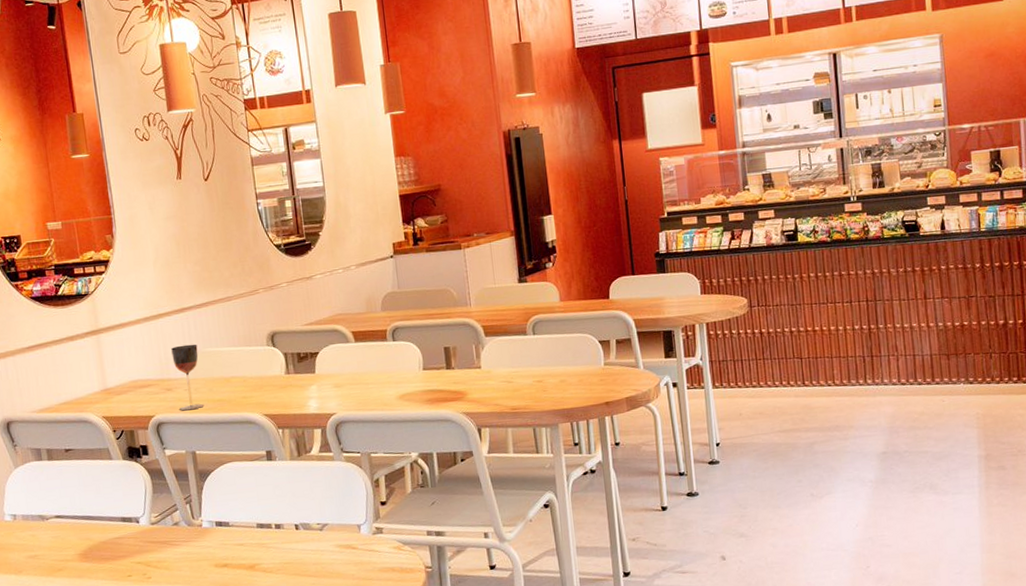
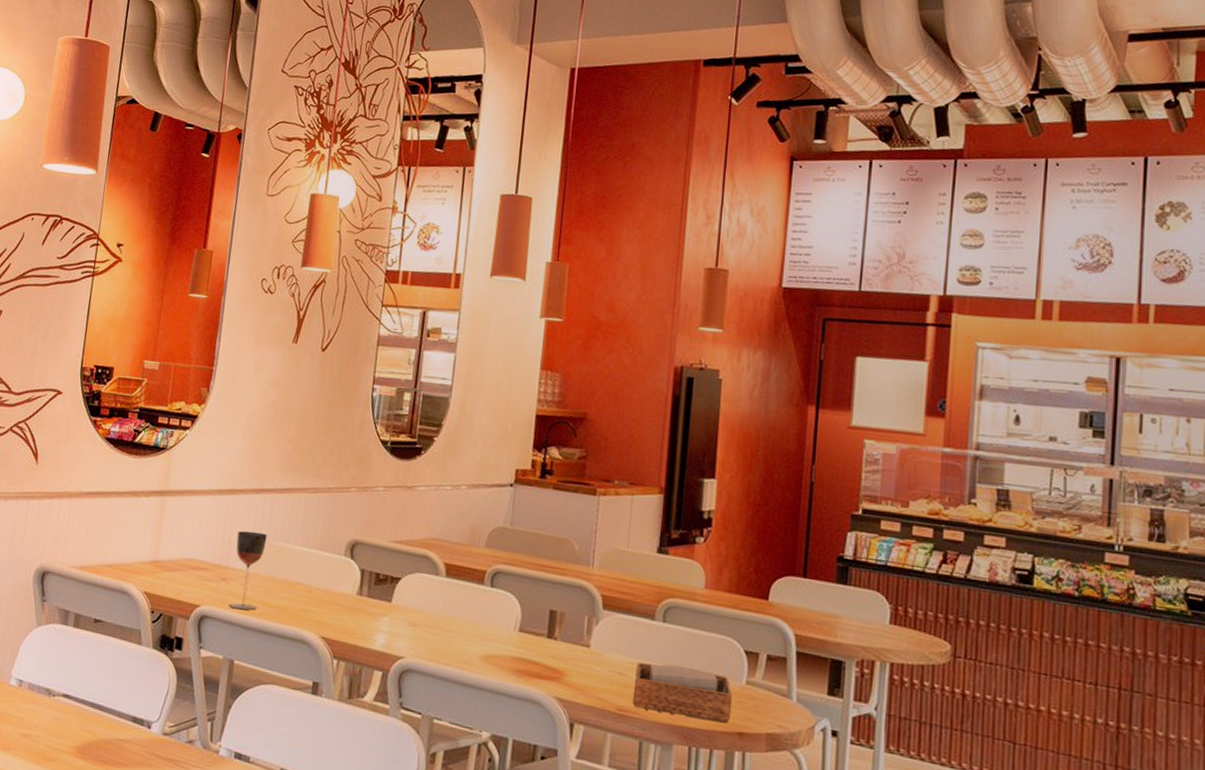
napkin holder: none [519,363,598,404] -> present [632,662,733,723]

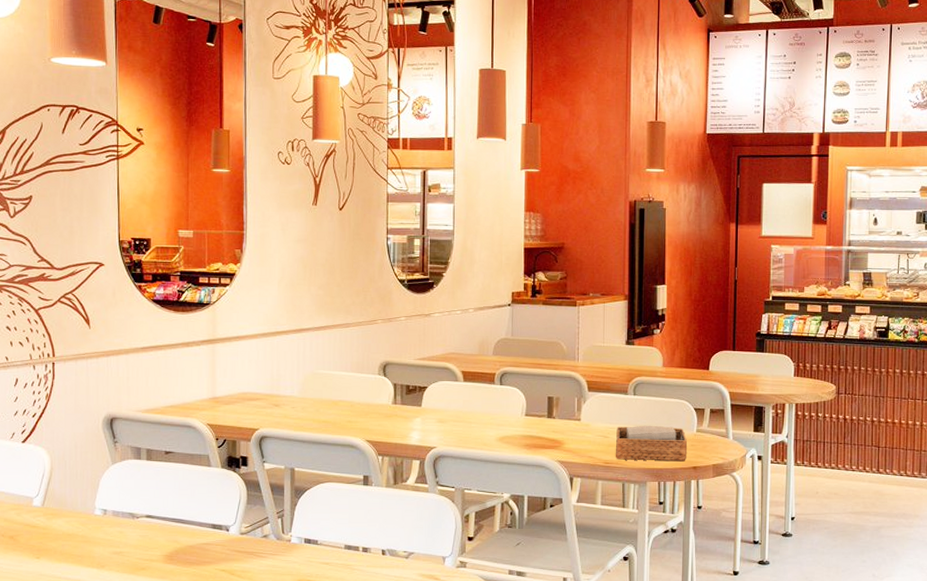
wineglass: present [229,531,267,611] -> none [284,364,310,428]

